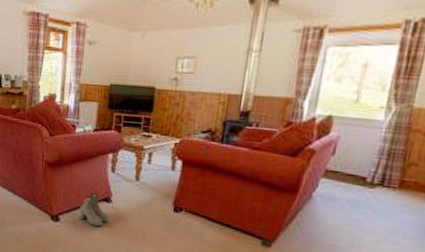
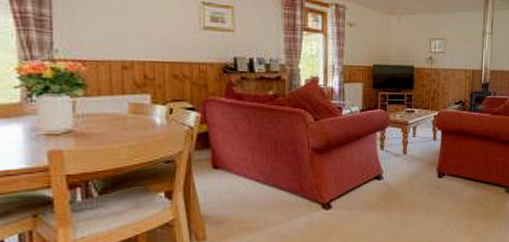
boots: present [79,193,109,227] -> none [351,173,381,206]

